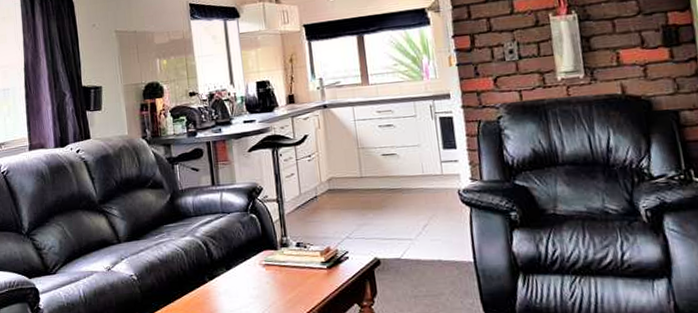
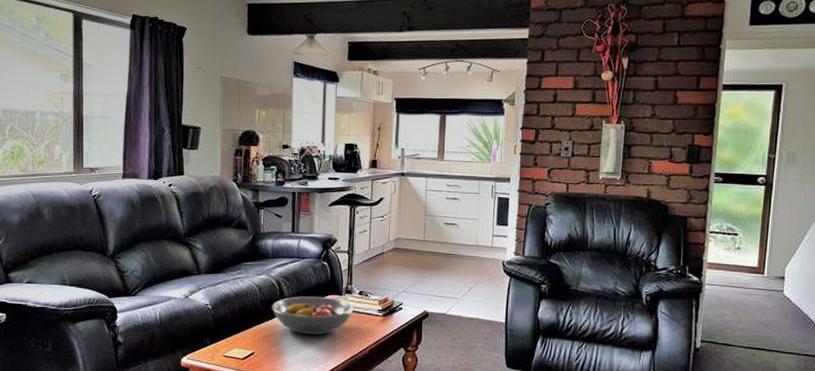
fruit bowl: none [201,253,294,299] -> present [272,296,355,335]

